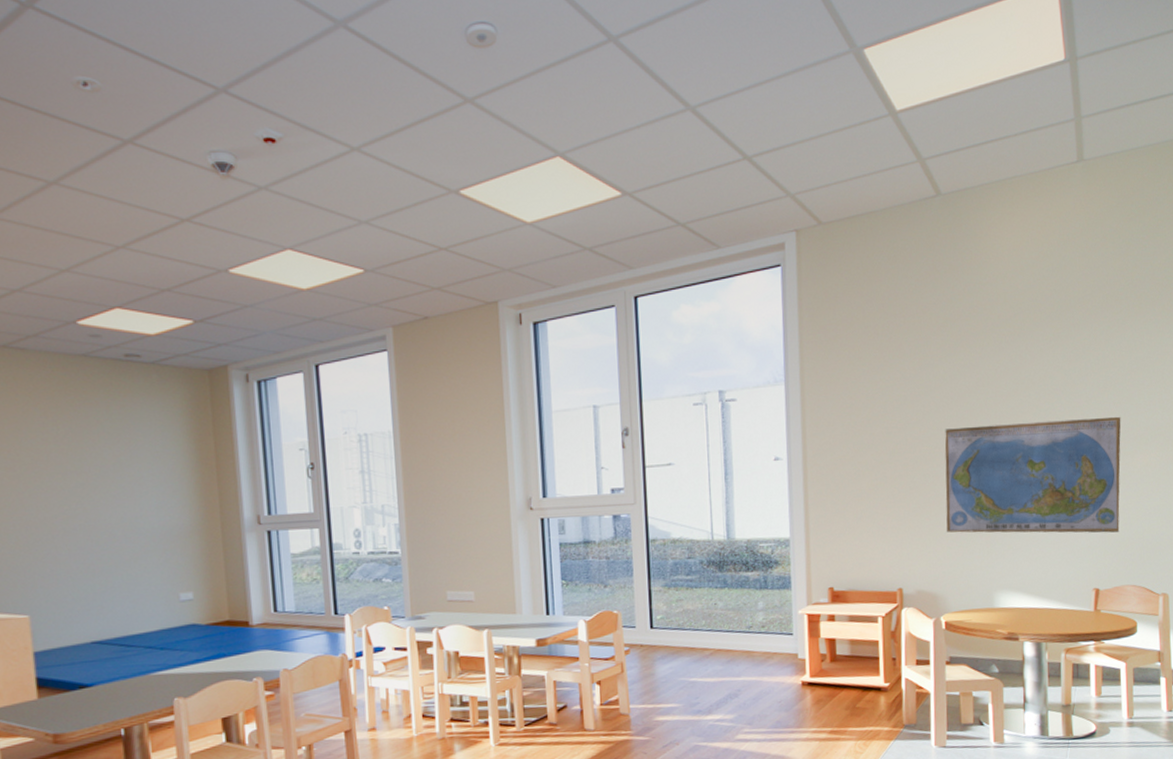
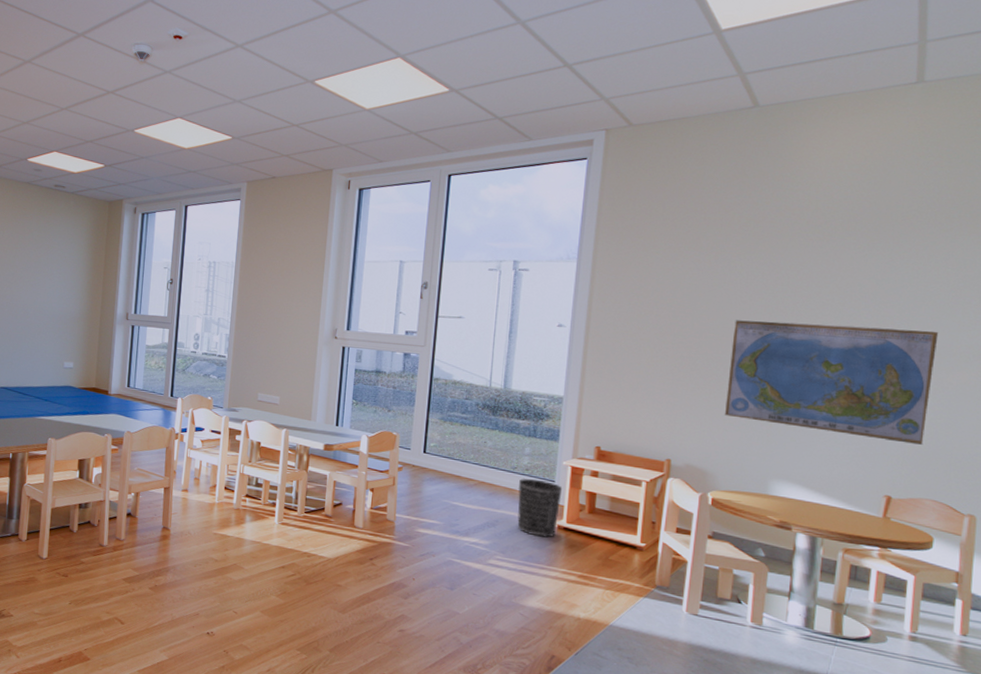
wastebasket: none [756,635,802,699] -> present [517,478,563,538]

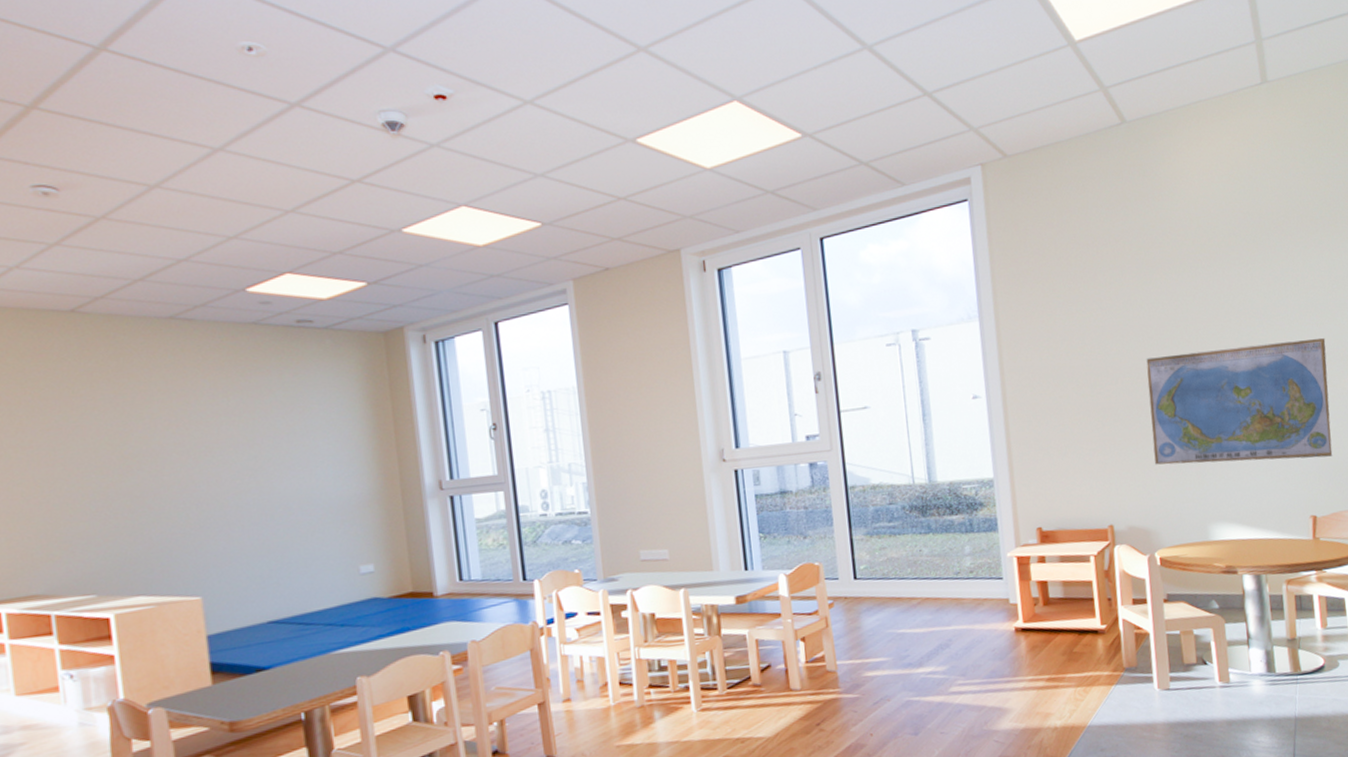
wastebasket: present [517,478,563,538] -> none [965,580,1014,647]

